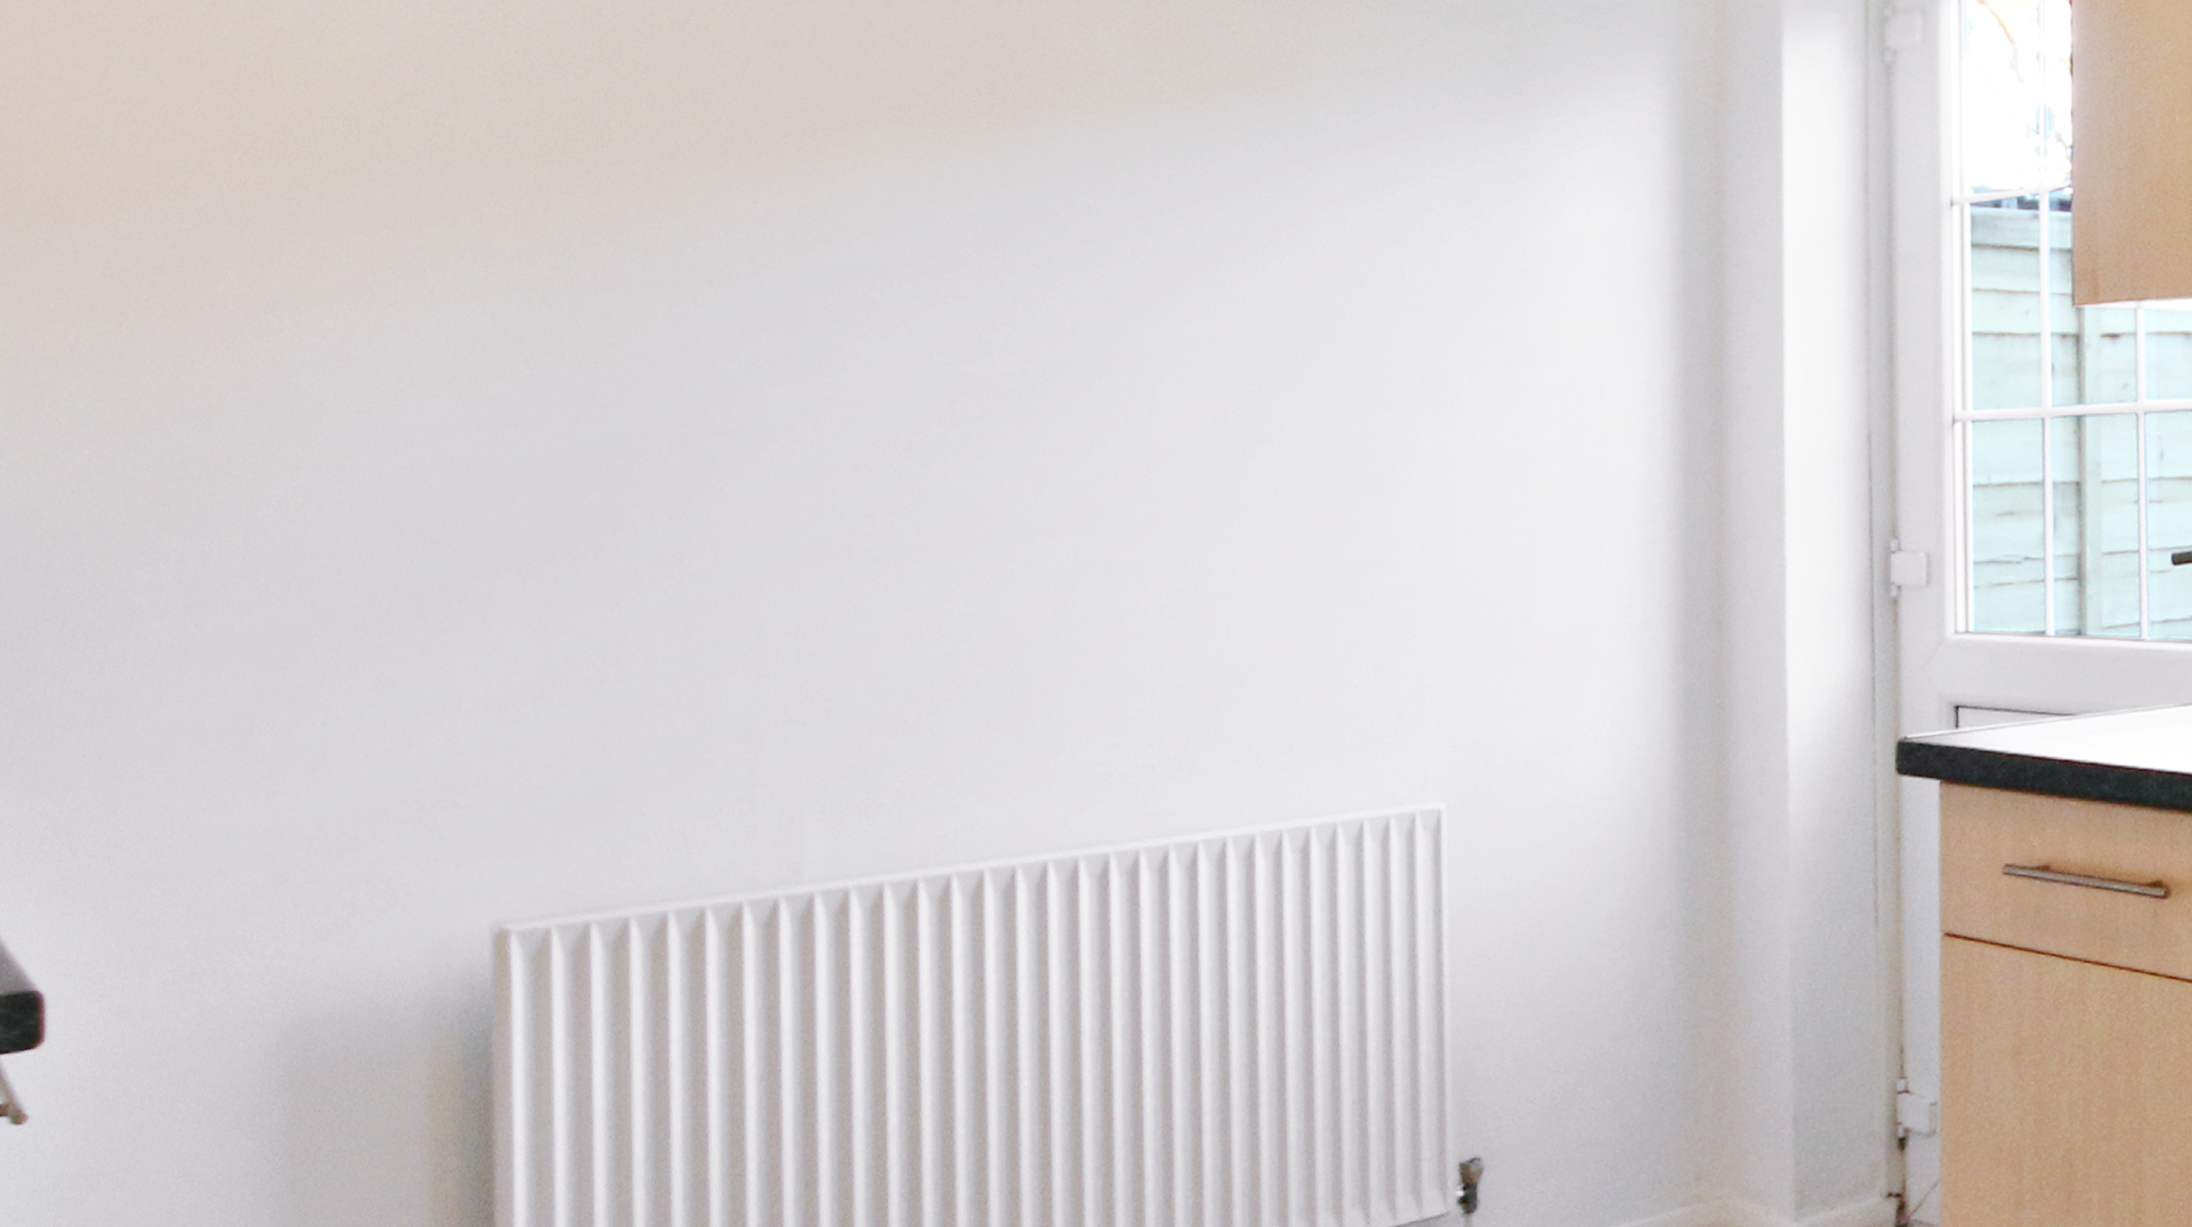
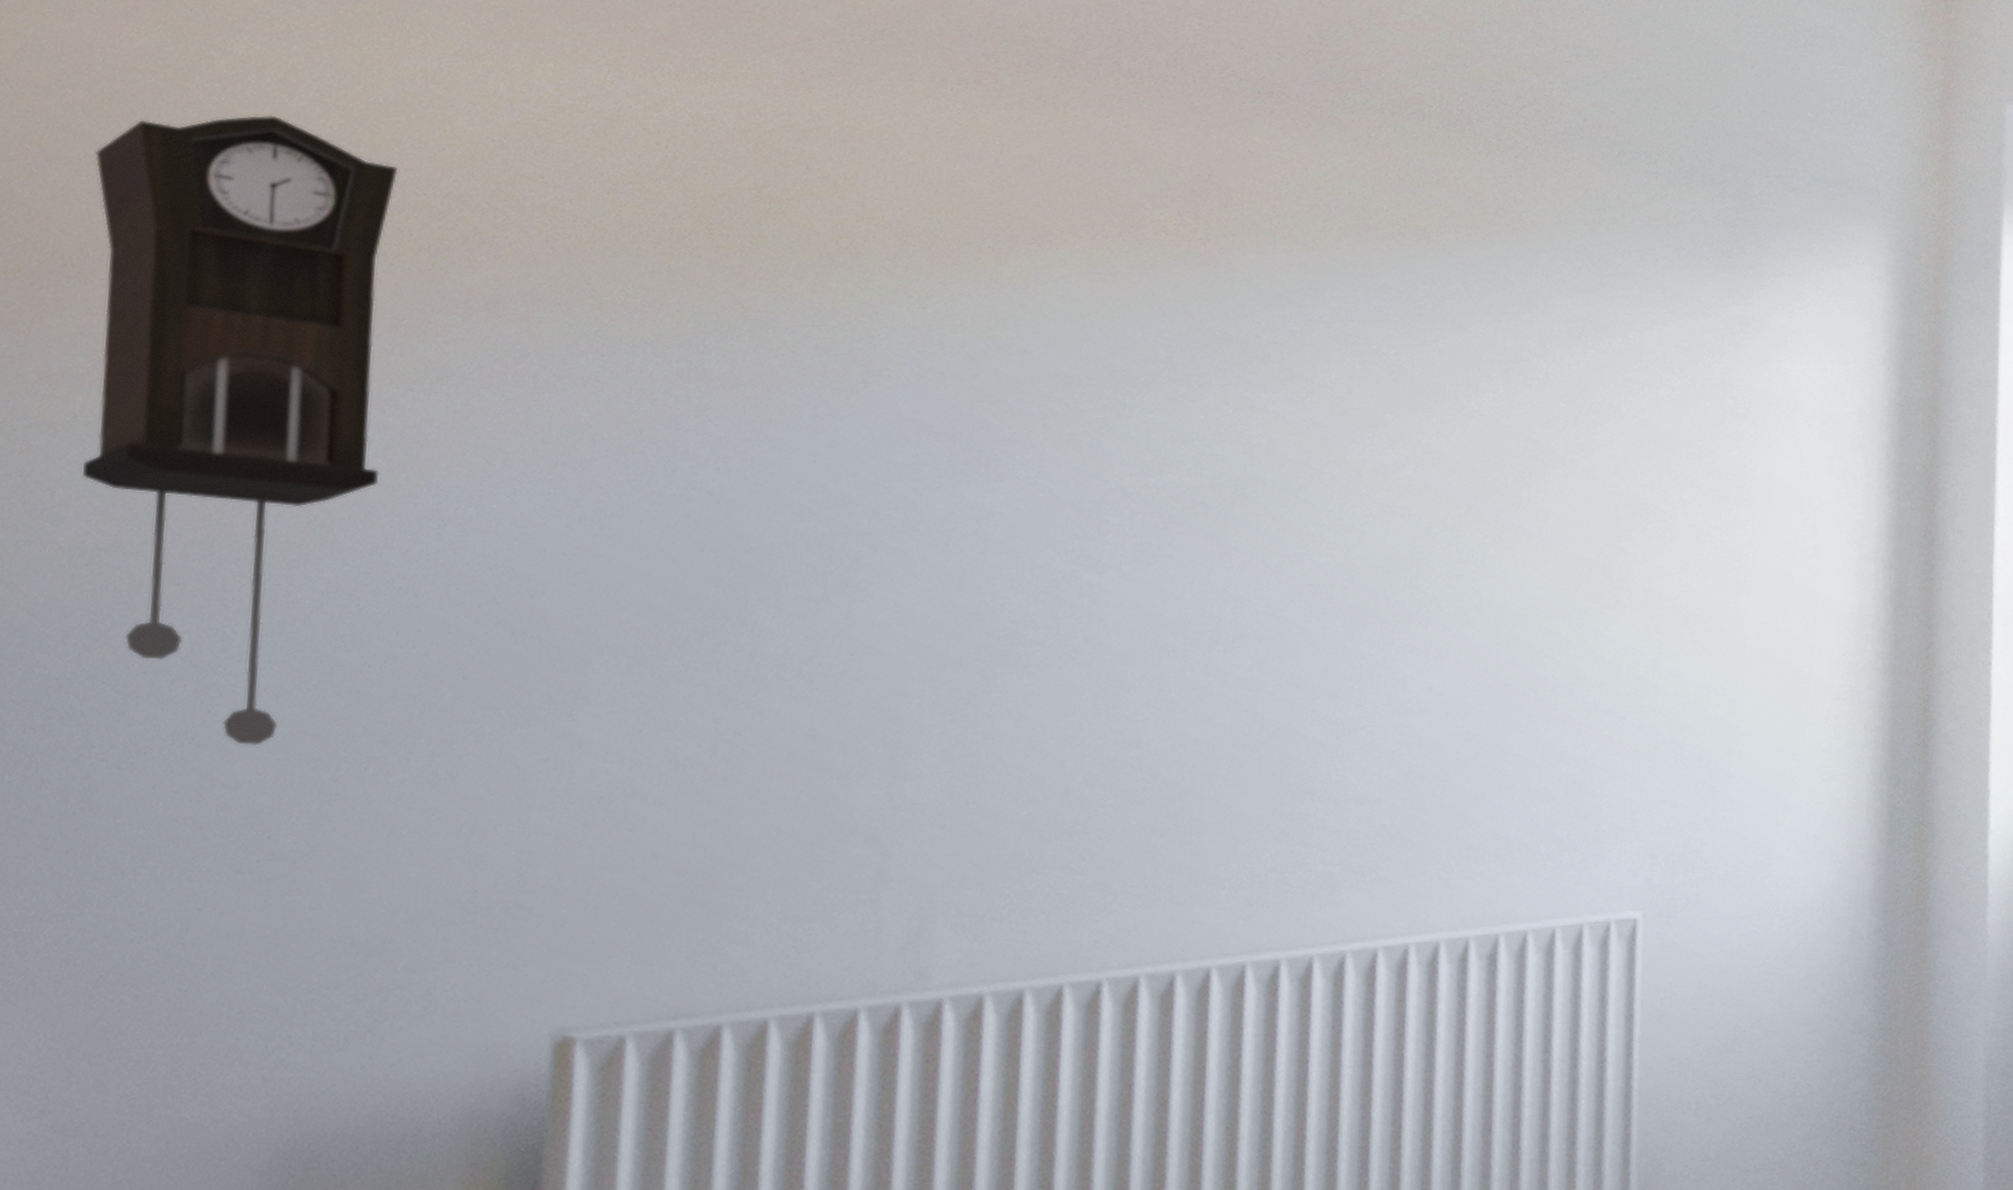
pendulum clock: none [65,49,313,657] -> present [82,115,398,746]

